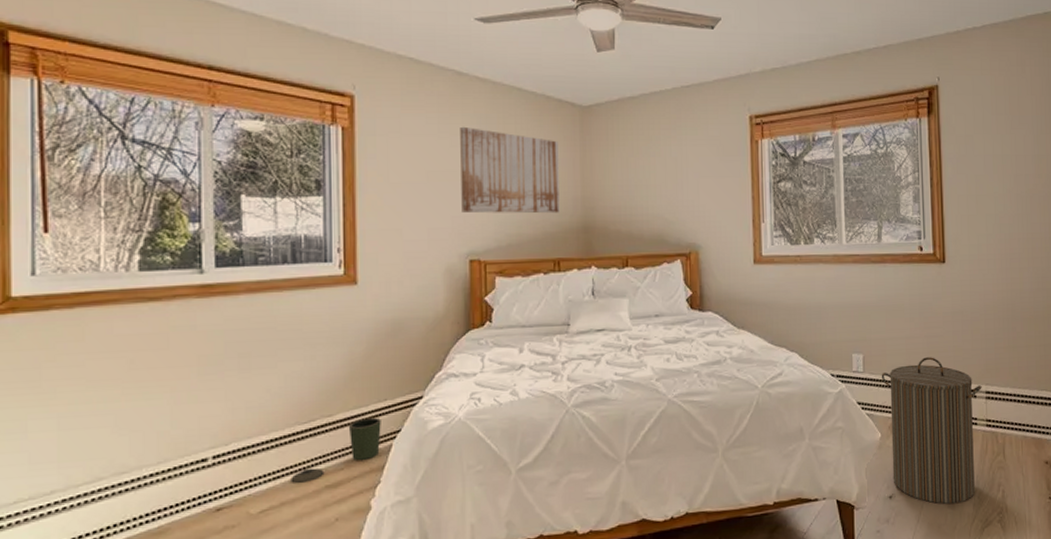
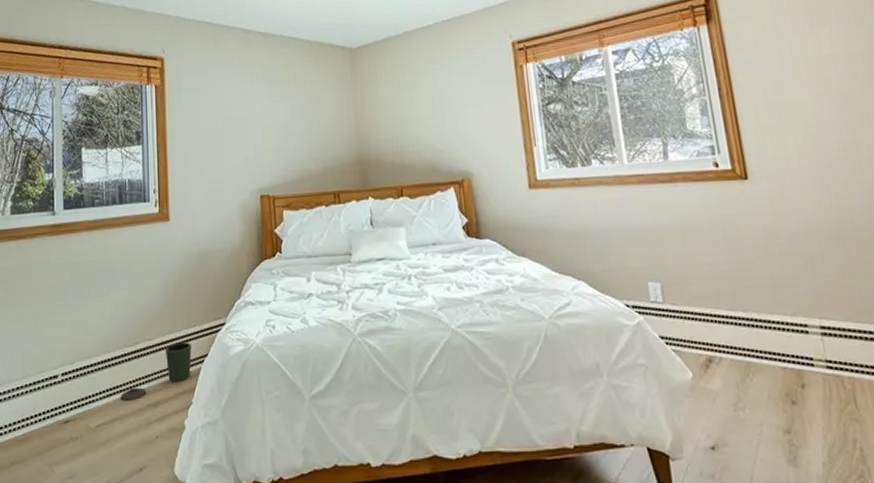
wall art: present [460,126,560,214] -> none [248,76,337,153]
laundry hamper: present [881,357,982,505] -> none [685,285,823,462]

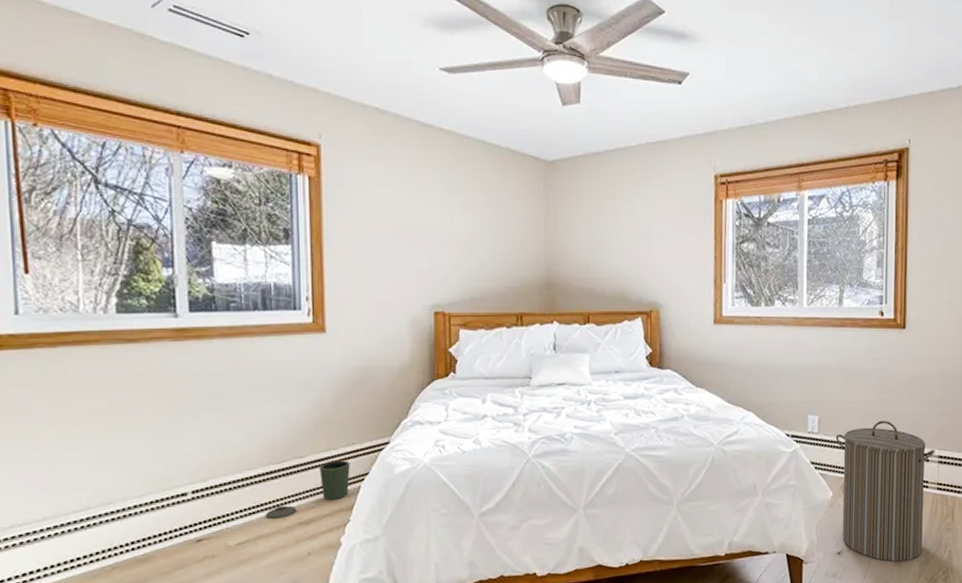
laundry hamper: none [685,285,823,462] -> present [835,421,935,562]

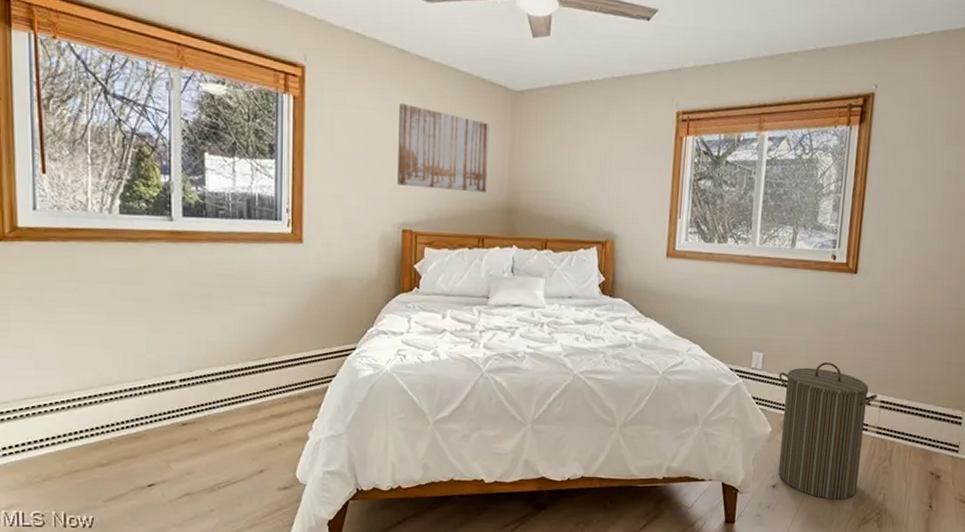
trash can: present [265,460,350,520] -> none [243,361,319,411]
wall art: none [425,178,523,268] -> present [397,103,490,193]

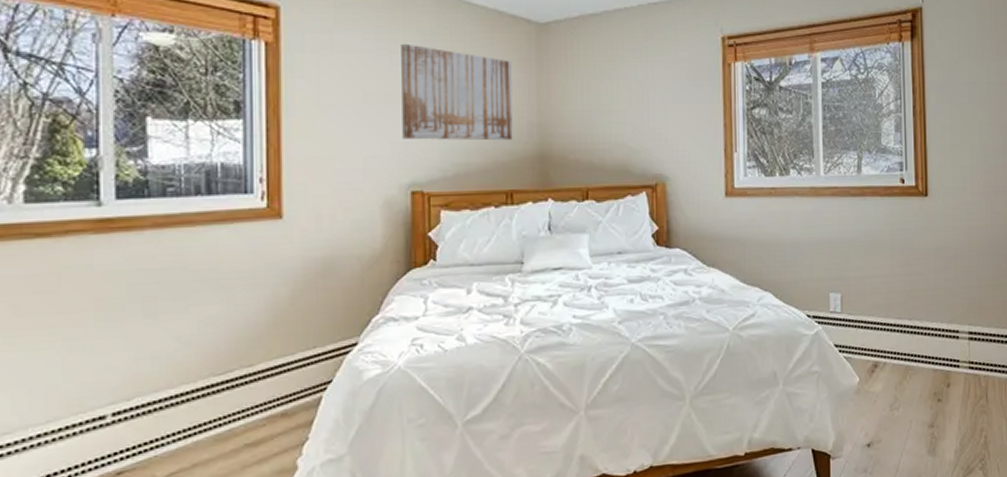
laundry hamper: present [778,362,878,500] -> none [860,296,965,452]

